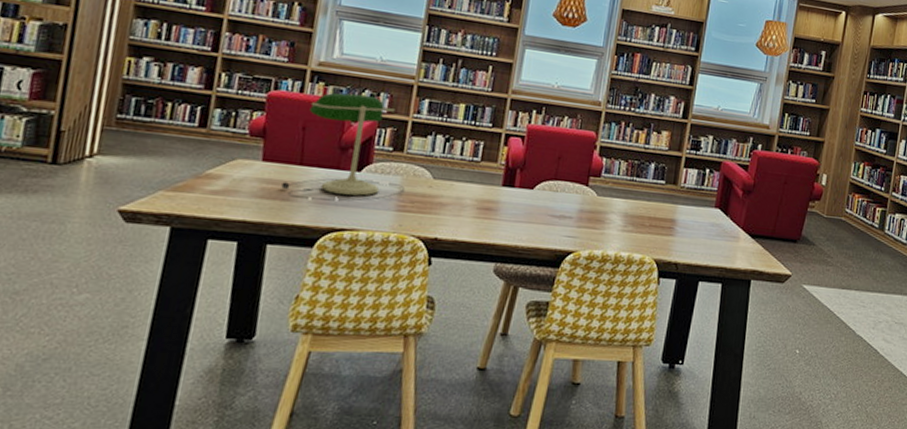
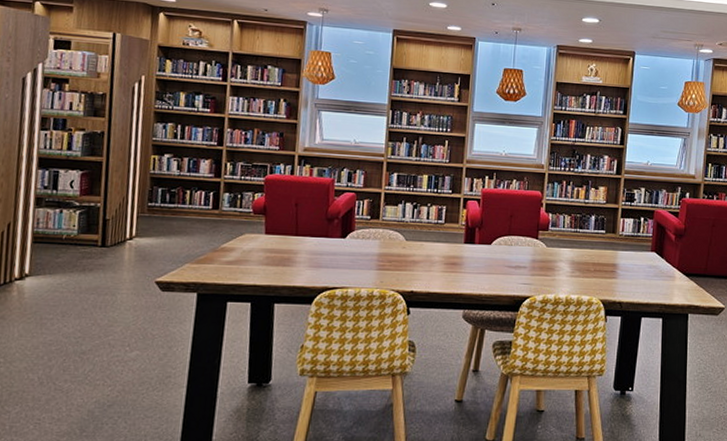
desk lamp: present [281,92,405,202] -> none [282,172,382,265]

